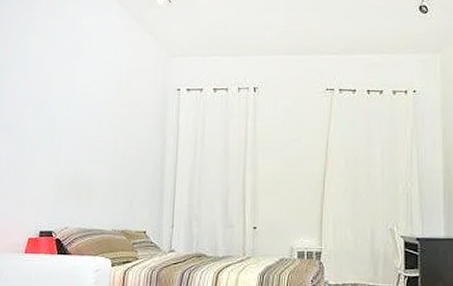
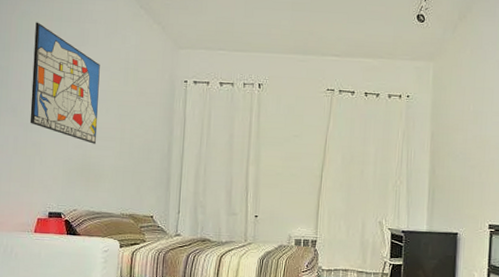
wall art: none [23,40,93,158] -> present [29,22,100,144]

